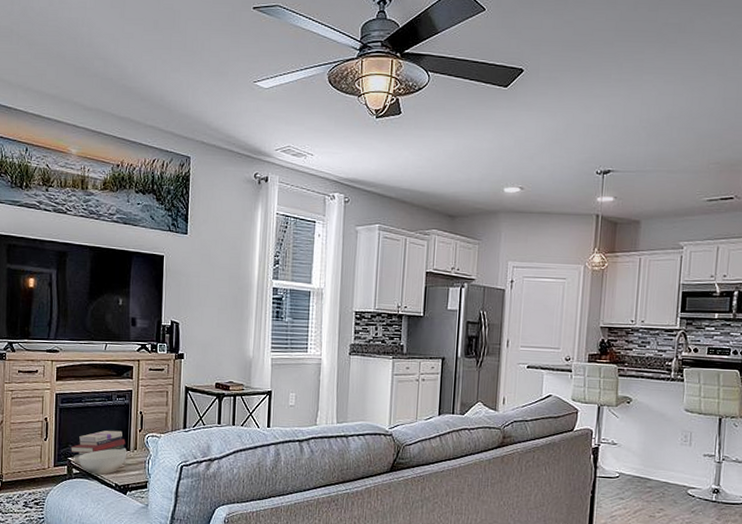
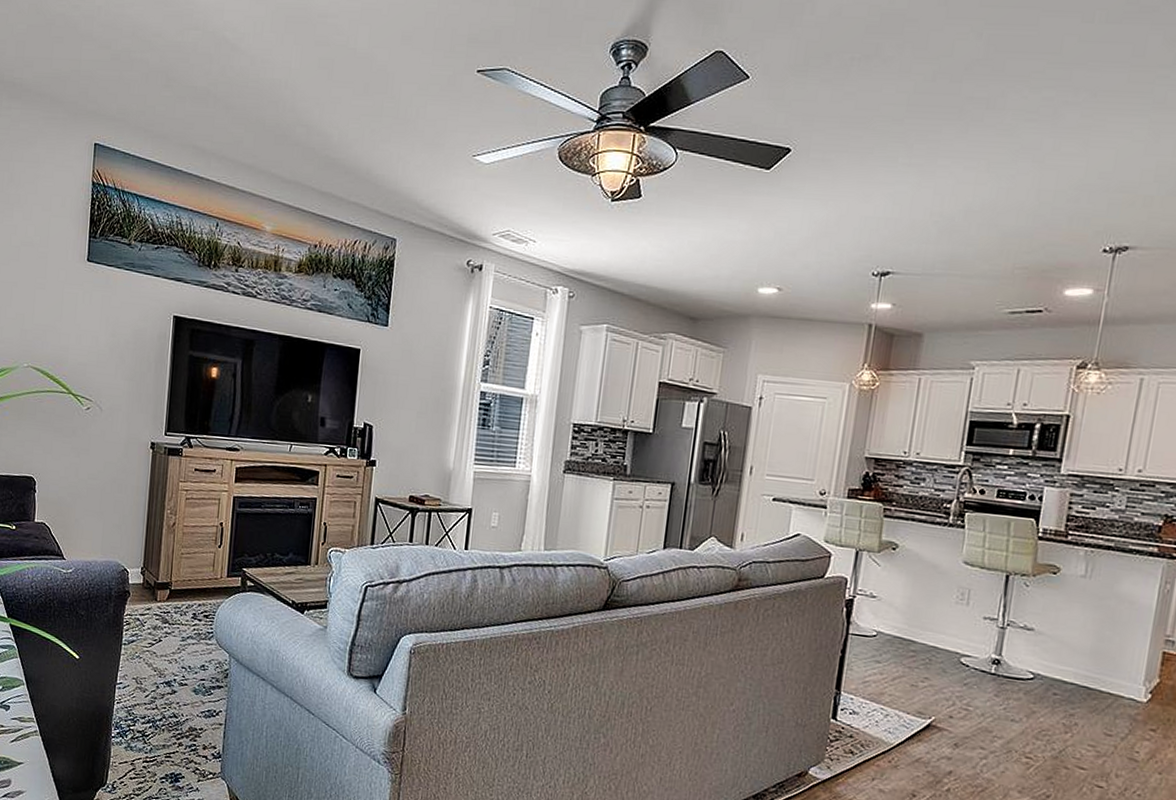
books: present [71,430,126,464] -> none [246,541,307,576]
bowl: present [77,449,128,475] -> none [253,561,308,590]

